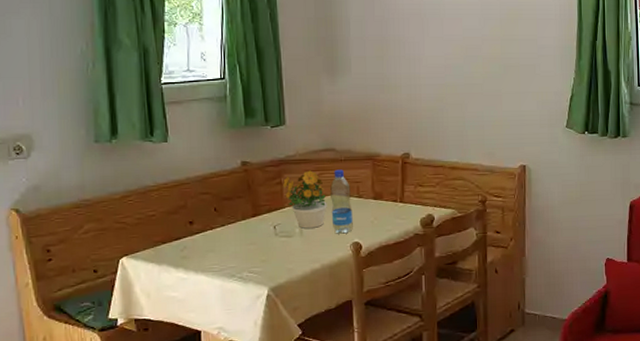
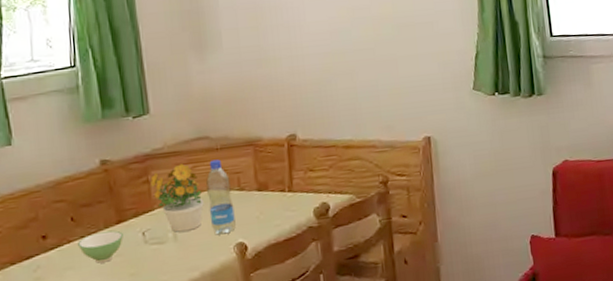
bowl: none [219,222,257,249] -> present [78,230,123,263]

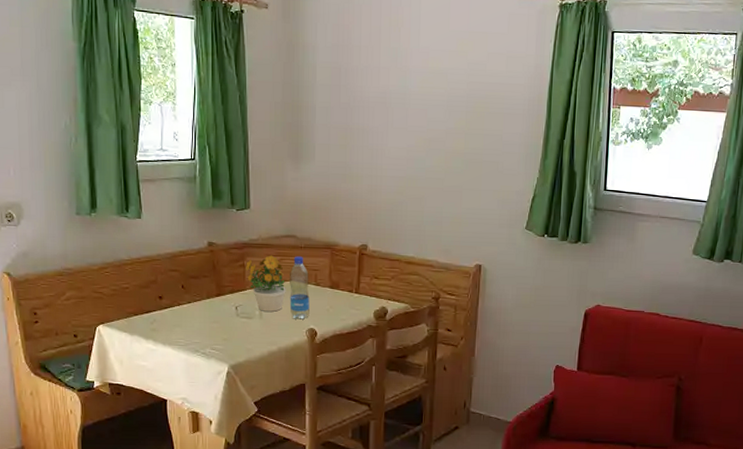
bowl: present [78,230,123,263] -> none [186,301,220,326]

